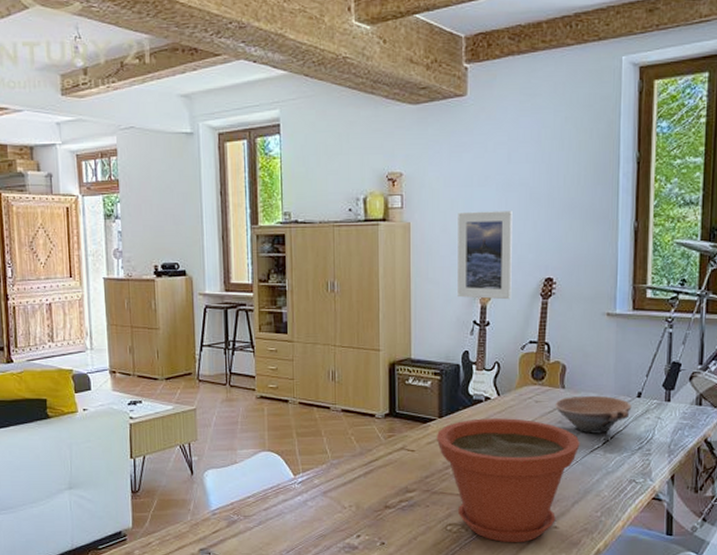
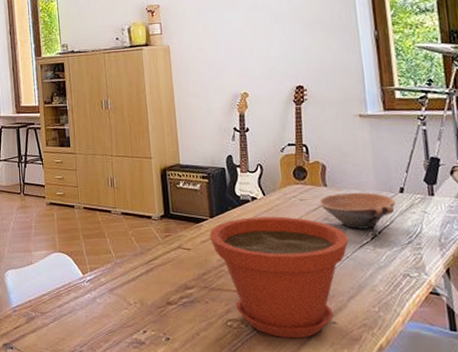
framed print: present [458,211,512,300] -> none [210,29,267,108]

